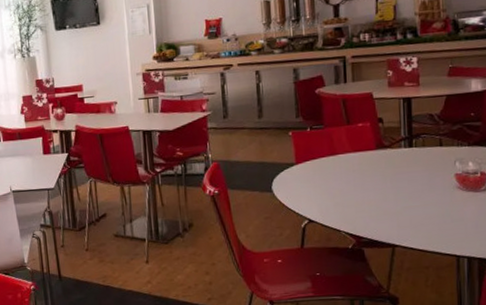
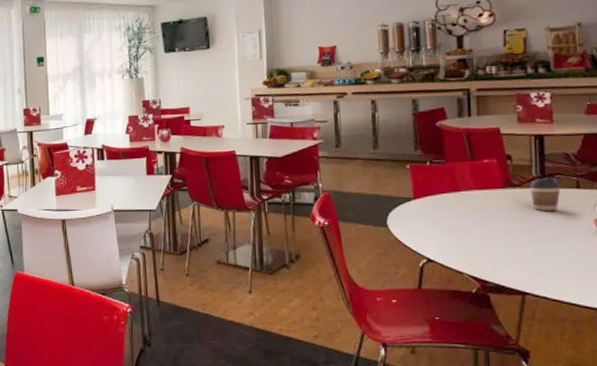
coffee cup: none [398,137,426,169] -> present [529,177,561,211]

